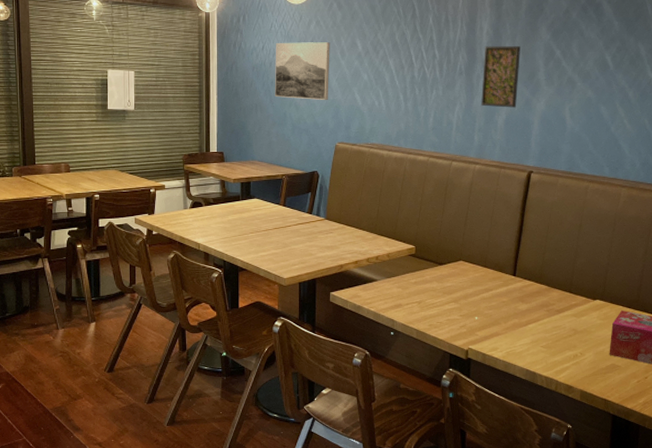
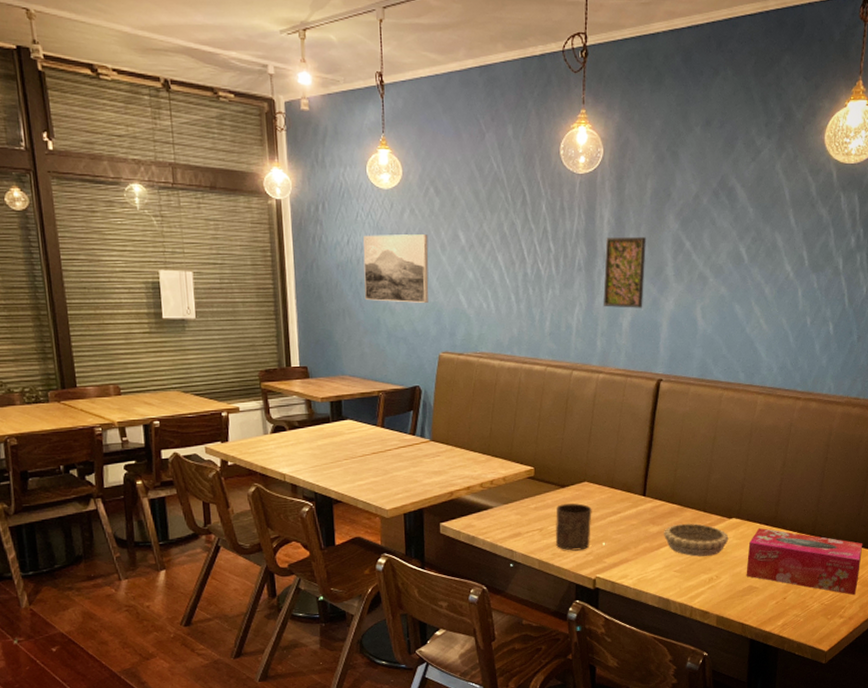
cup: none [432,280,466,323] -> present [555,503,592,551]
decorative bowl: none [532,302,593,334] -> present [664,523,729,557]

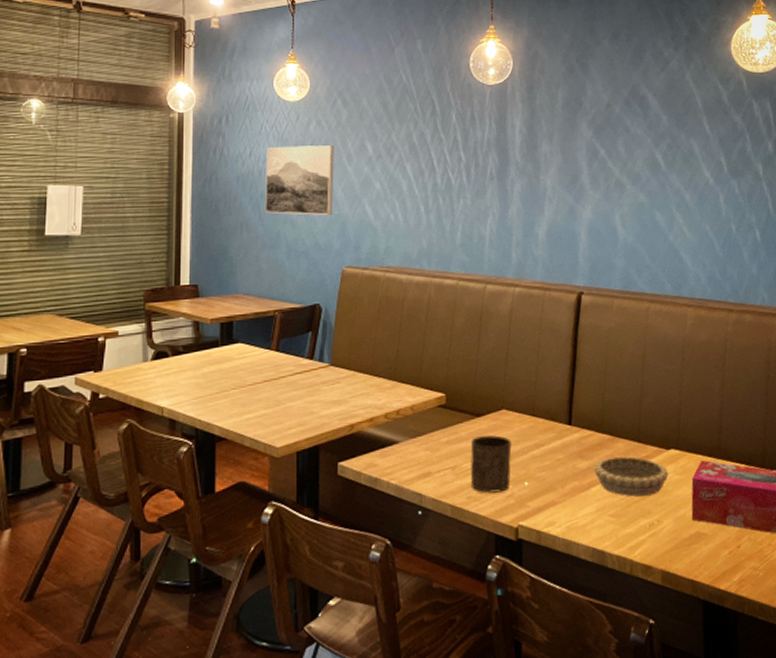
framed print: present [603,237,646,308] -> none [517,145,560,218]

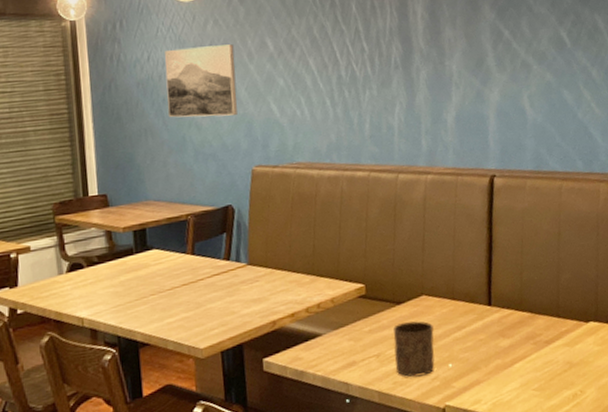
decorative bowl: present [594,456,669,497] -> none [516,332,589,370]

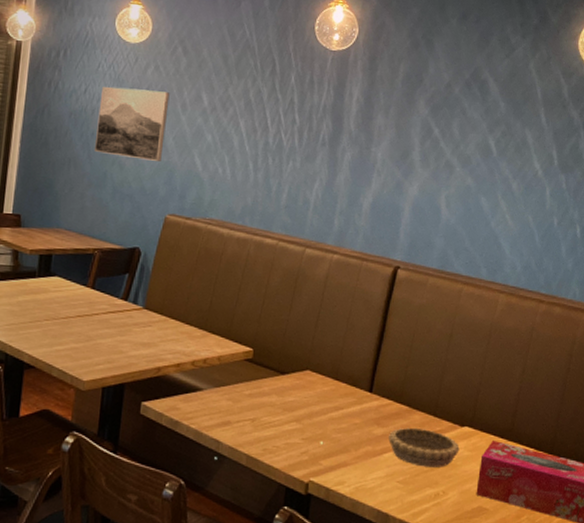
cup: present [393,321,435,377] -> none [267,393,312,448]
decorative bowl: none [516,332,589,370] -> present [388,427,460,467]

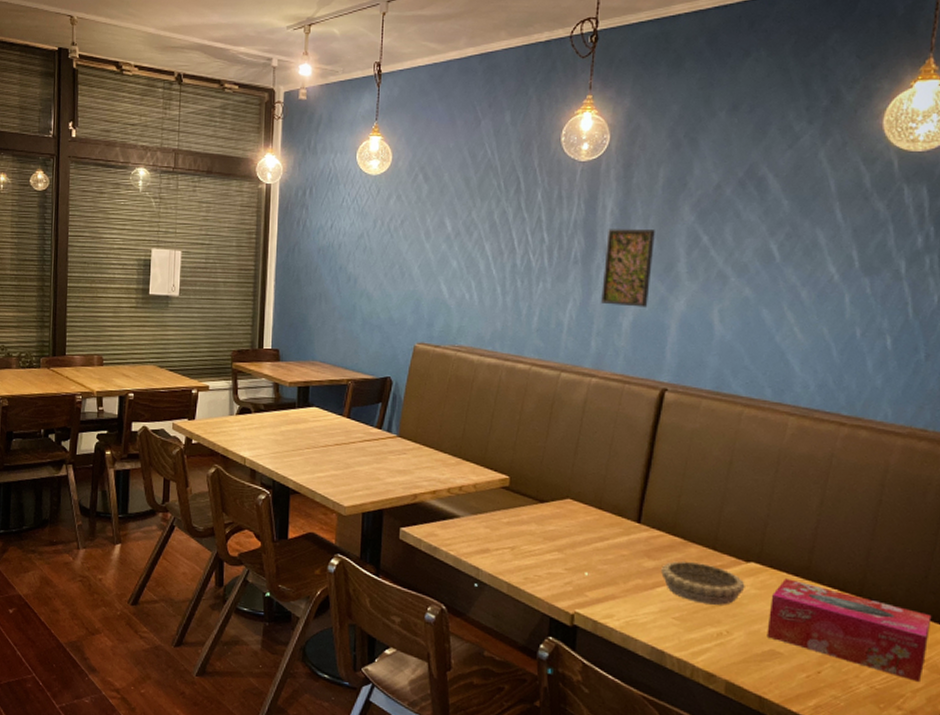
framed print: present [94,87,170,161] -> none [342,220,413,291]
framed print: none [345,115,394,190] -> present [601,229,655,307]

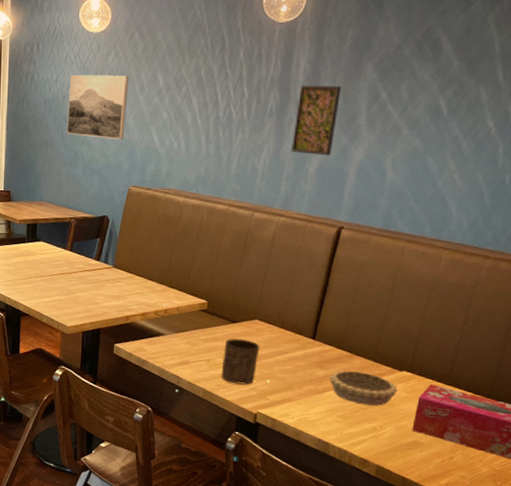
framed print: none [342,220,413,291] -> present [66,74,129,139]
cup: none [528,522,574,578] -> present [221,339,260,385]

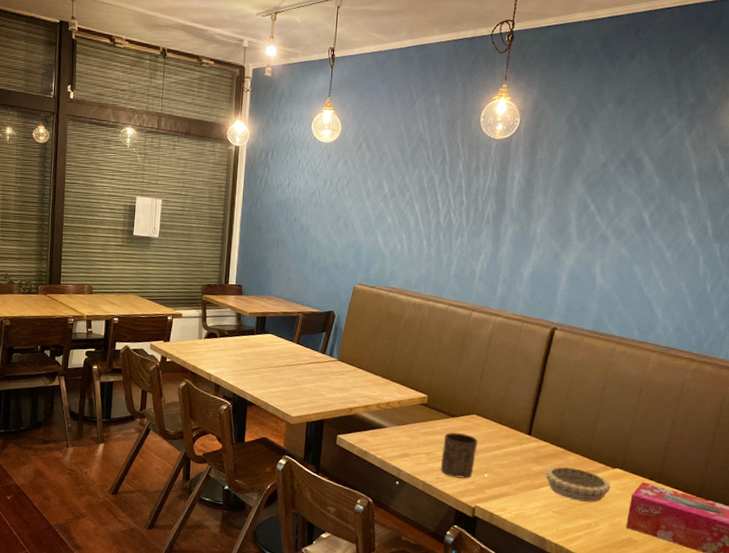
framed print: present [66,74,129,139] -> none [296,180,357,240]
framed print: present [291,85,341,156] -> none [507,196,553,261]

